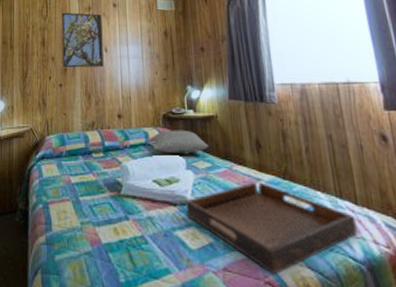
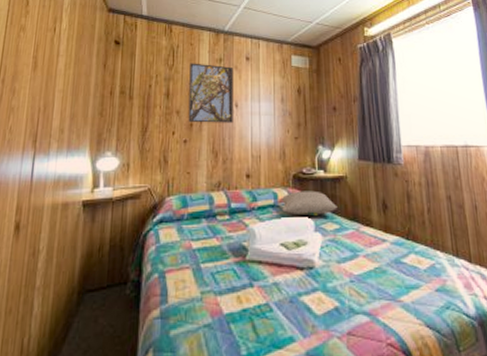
serving tray: present [185,182,358,274] -> none [312,243,471,335]

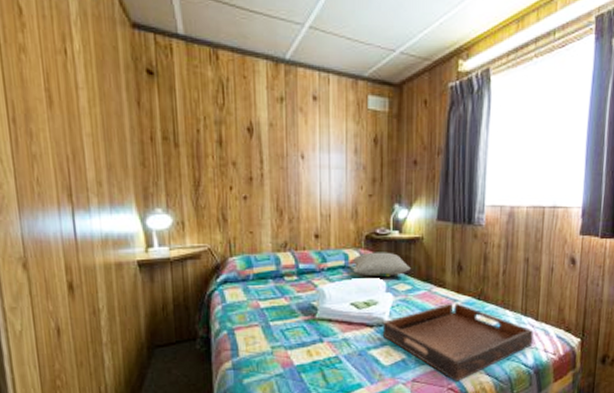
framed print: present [188,63,234,123] -> none [244,102,299,177]
serving tray: none [312,243,471,335] -> present [382,303,534,382]

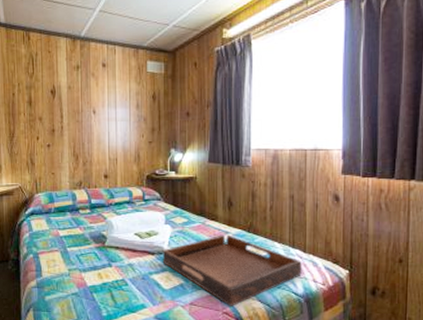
pillow: present [352,252,411,278] -> none [135,189,186,212]

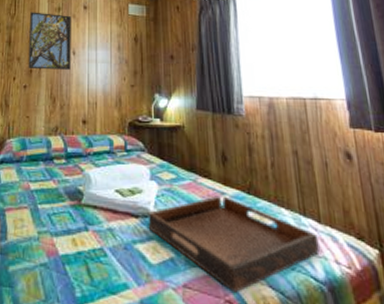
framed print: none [49,70,91,129] -> present [28,12,72,70]

